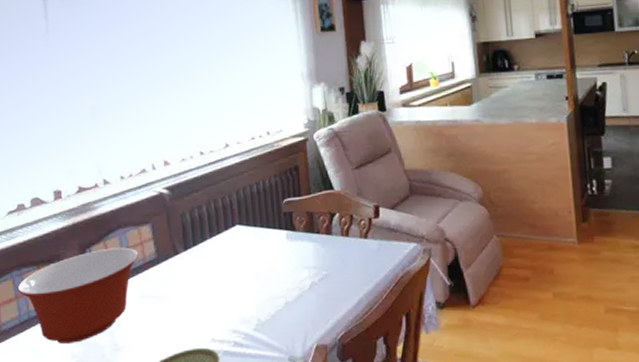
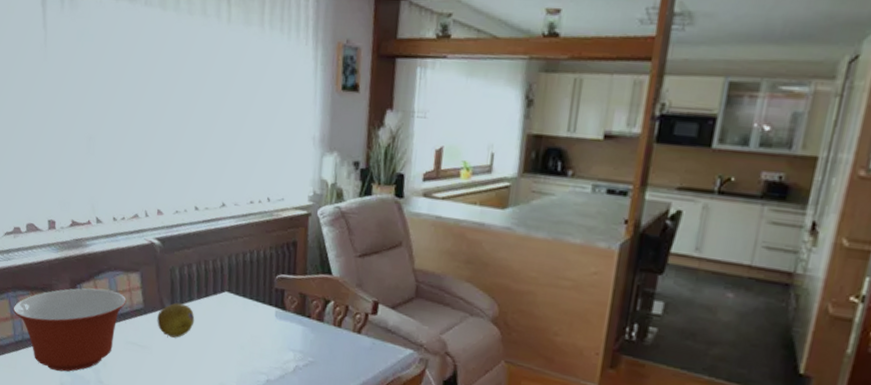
fruit: none [171,245,209,281] -> present [157,302,195,338]

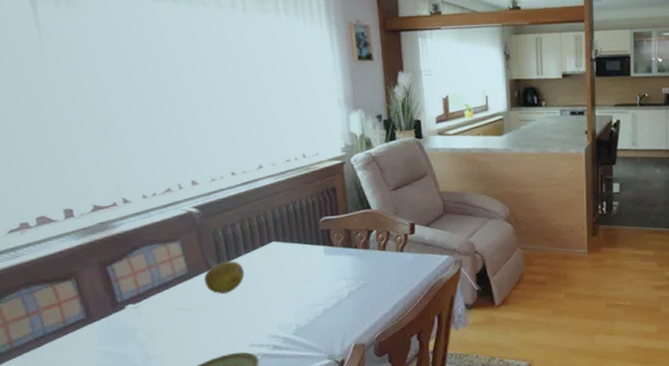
mixing bowl: present [13,288,127,372] -> none [28,264,168,356]

